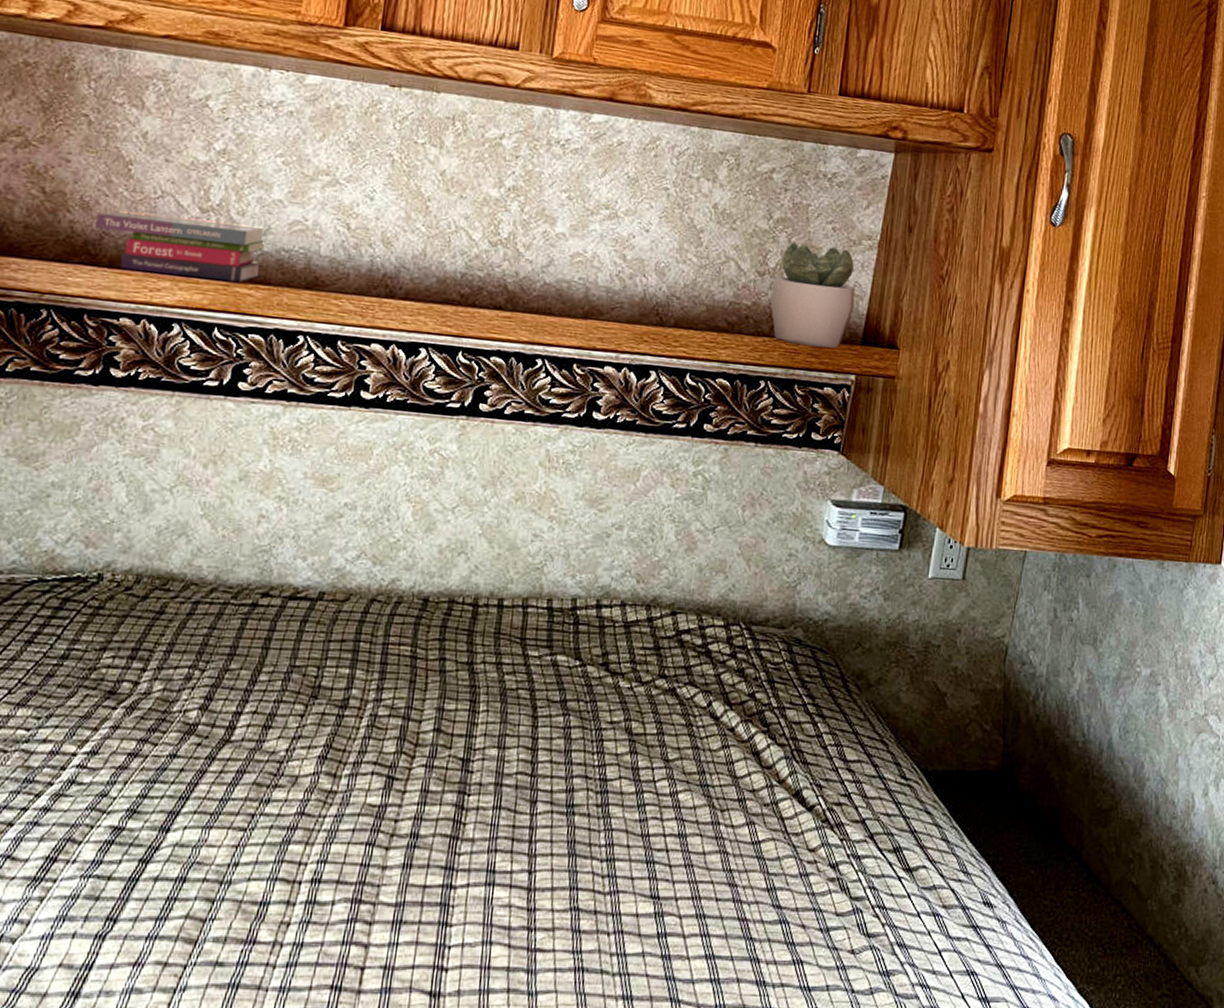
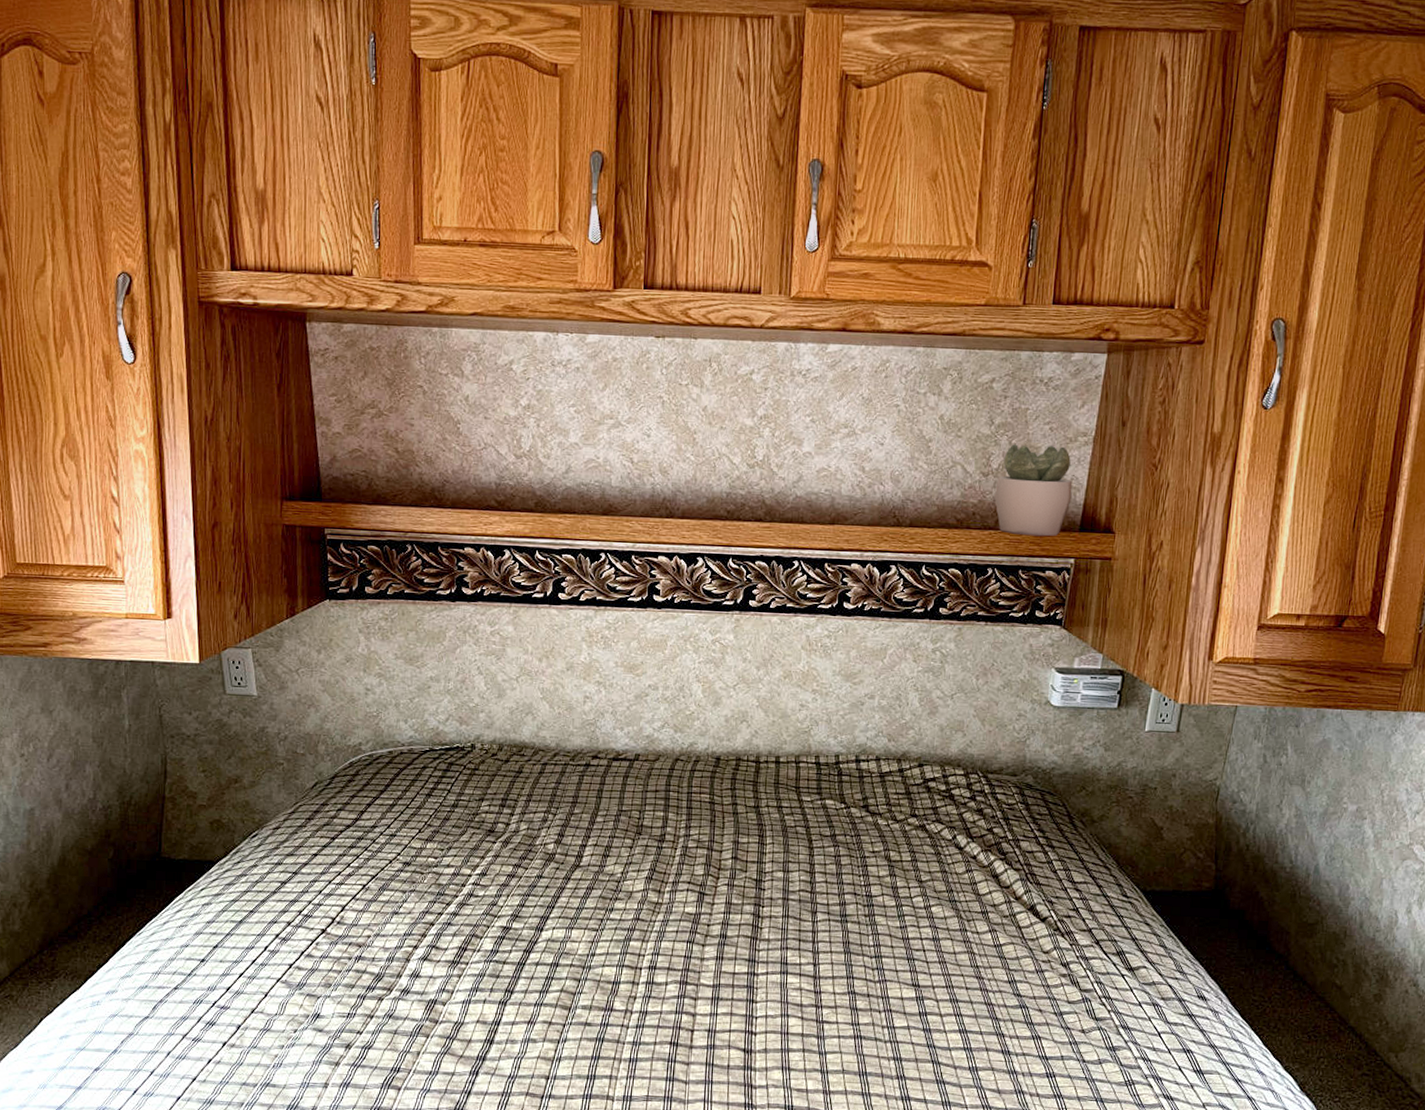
books: present [95,210,264,283] -> none [438,461,567,514]

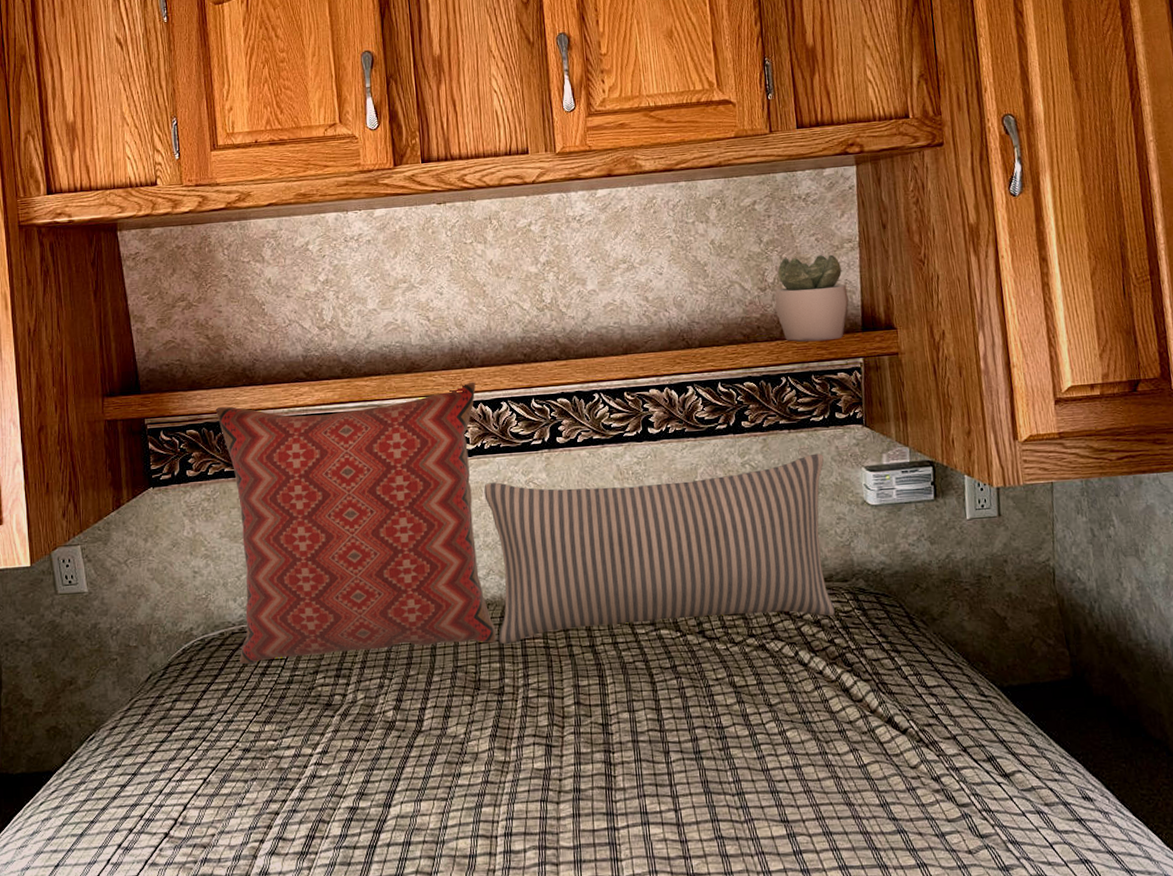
pillow: none [400,526,673,793] -> present [216,383,497,665]
pillow: none [665,637,1015,807] -> present [484,453,835,644]

